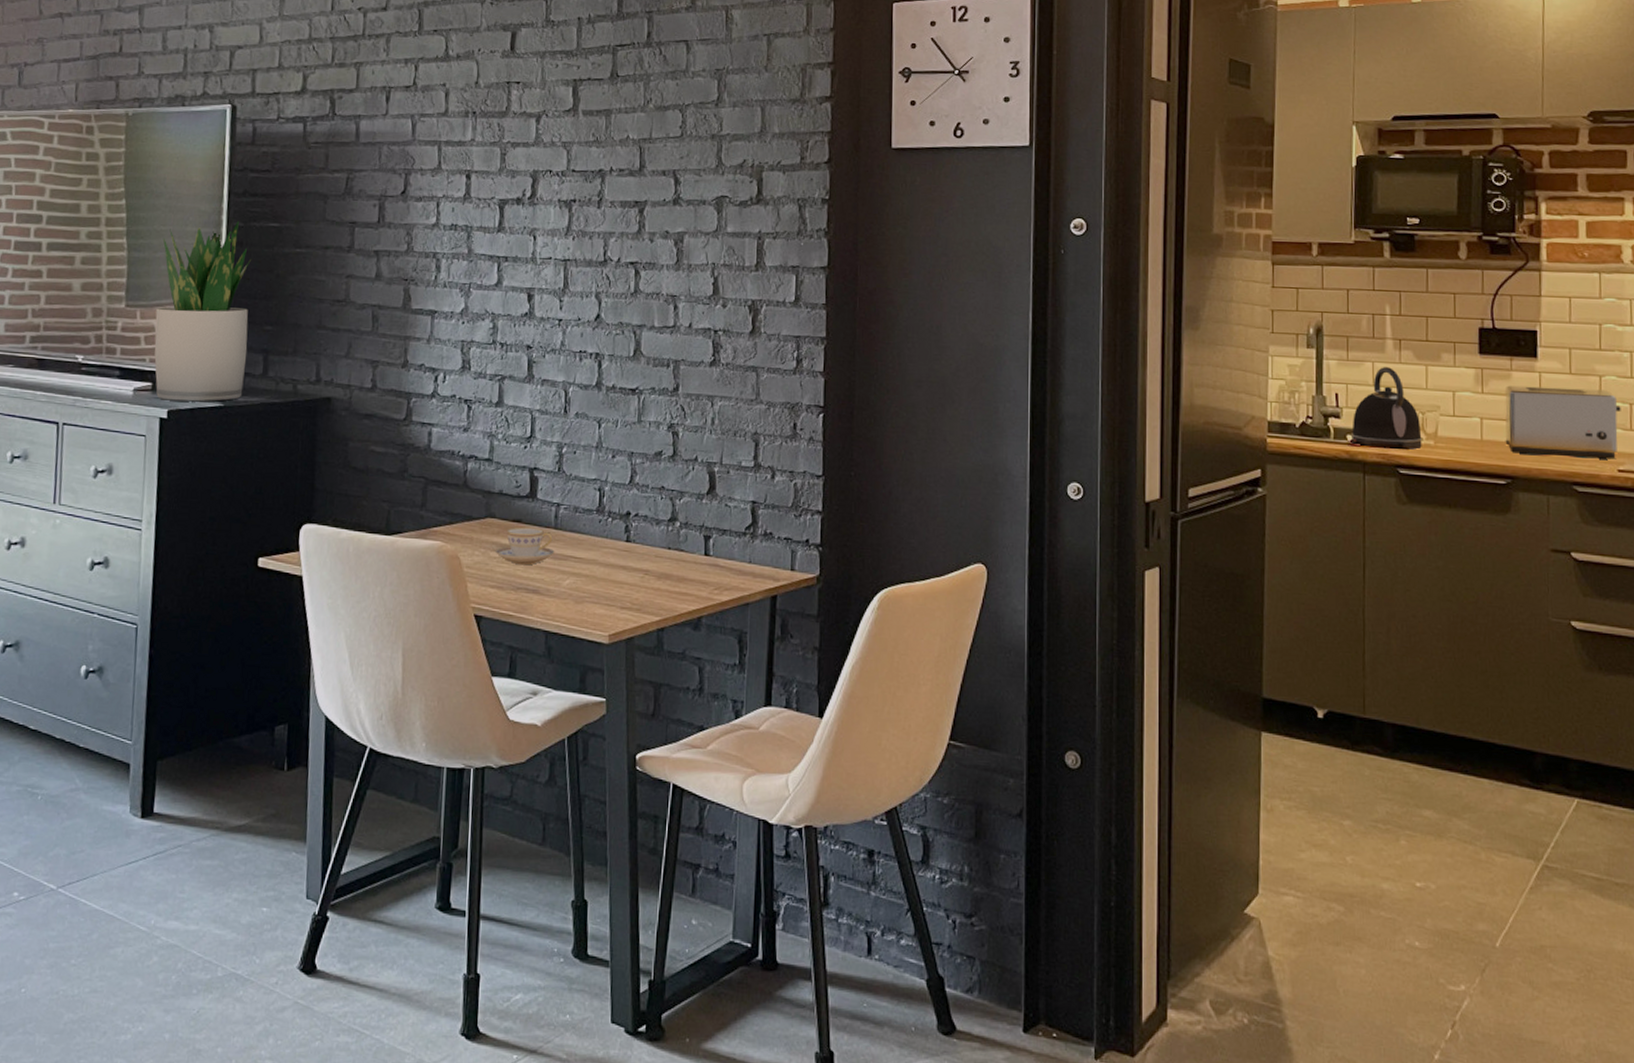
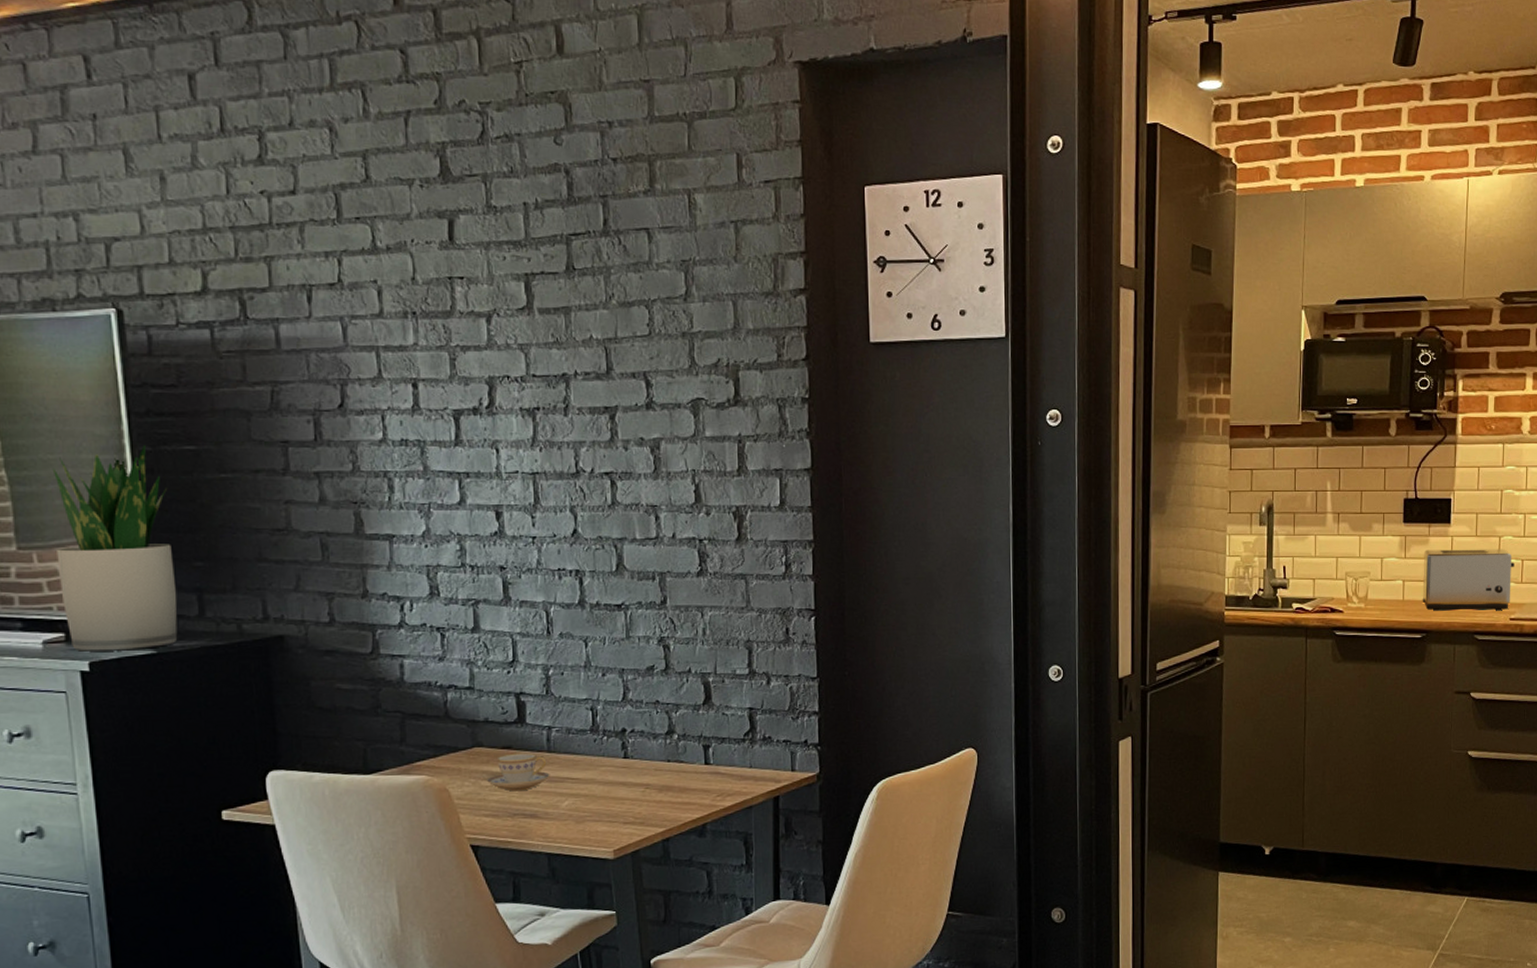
kettle: present [1350,367,1423,449] -> none [1295,539,1356,613]

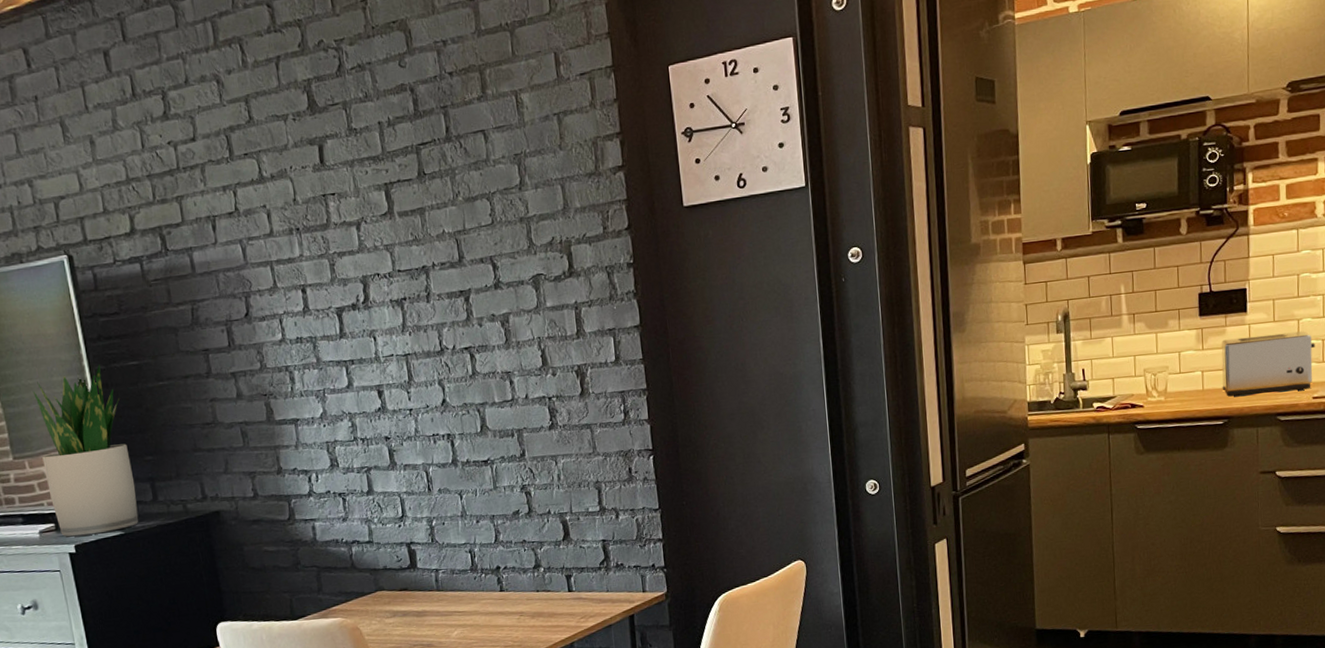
teacup: present [486,753,550,792] -> none [389,592,441,626]

